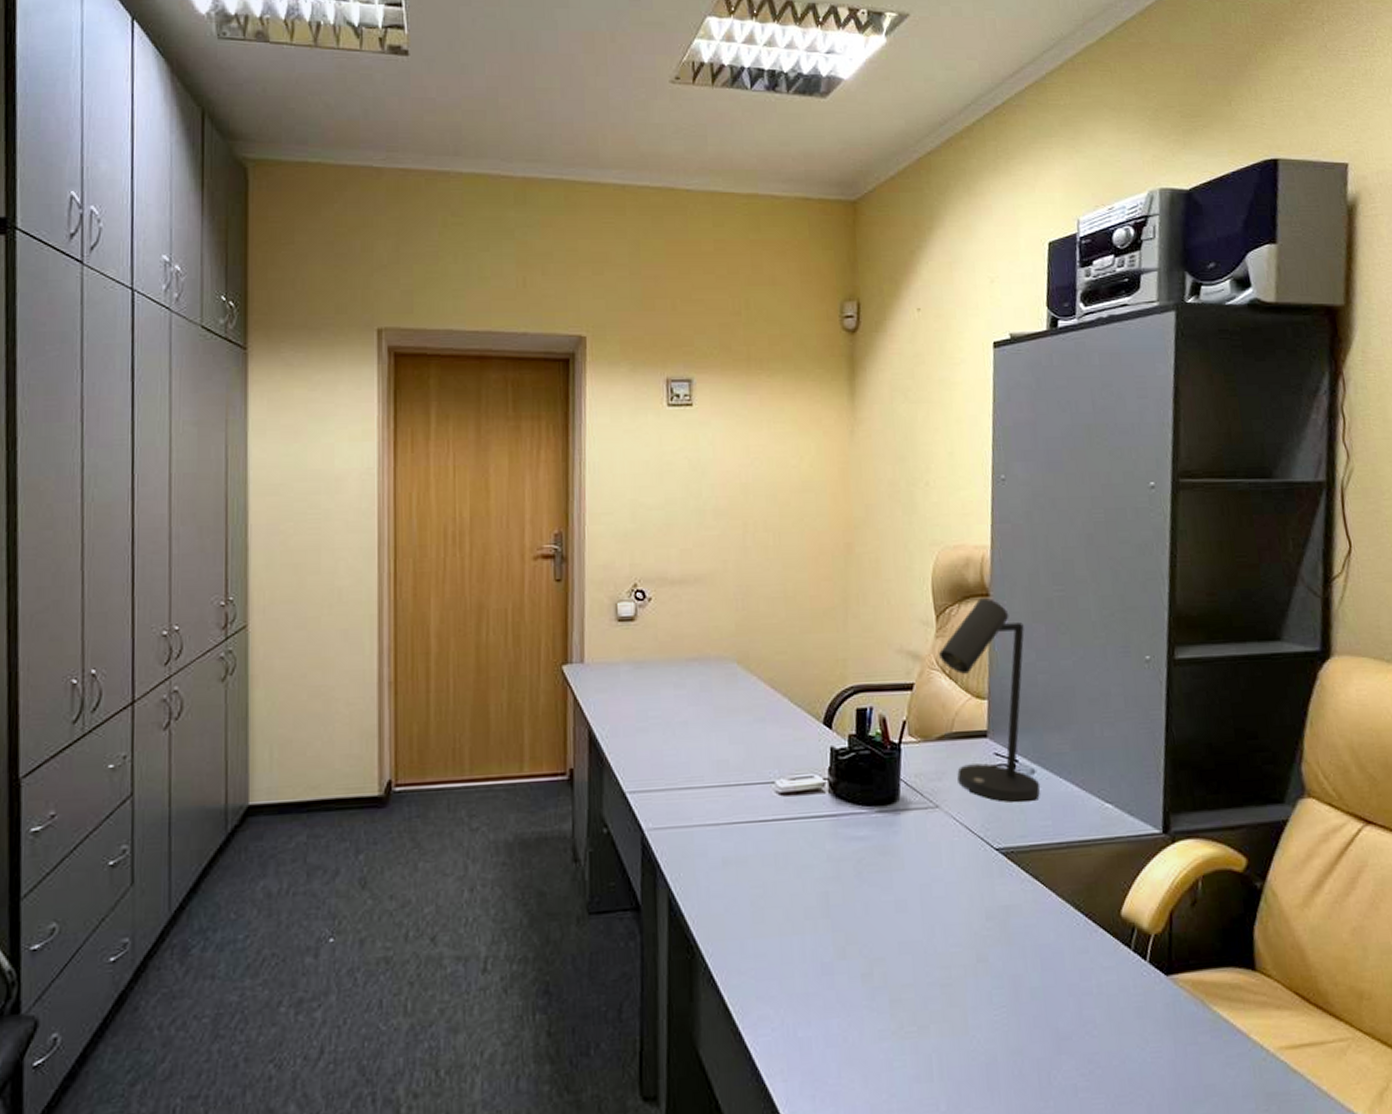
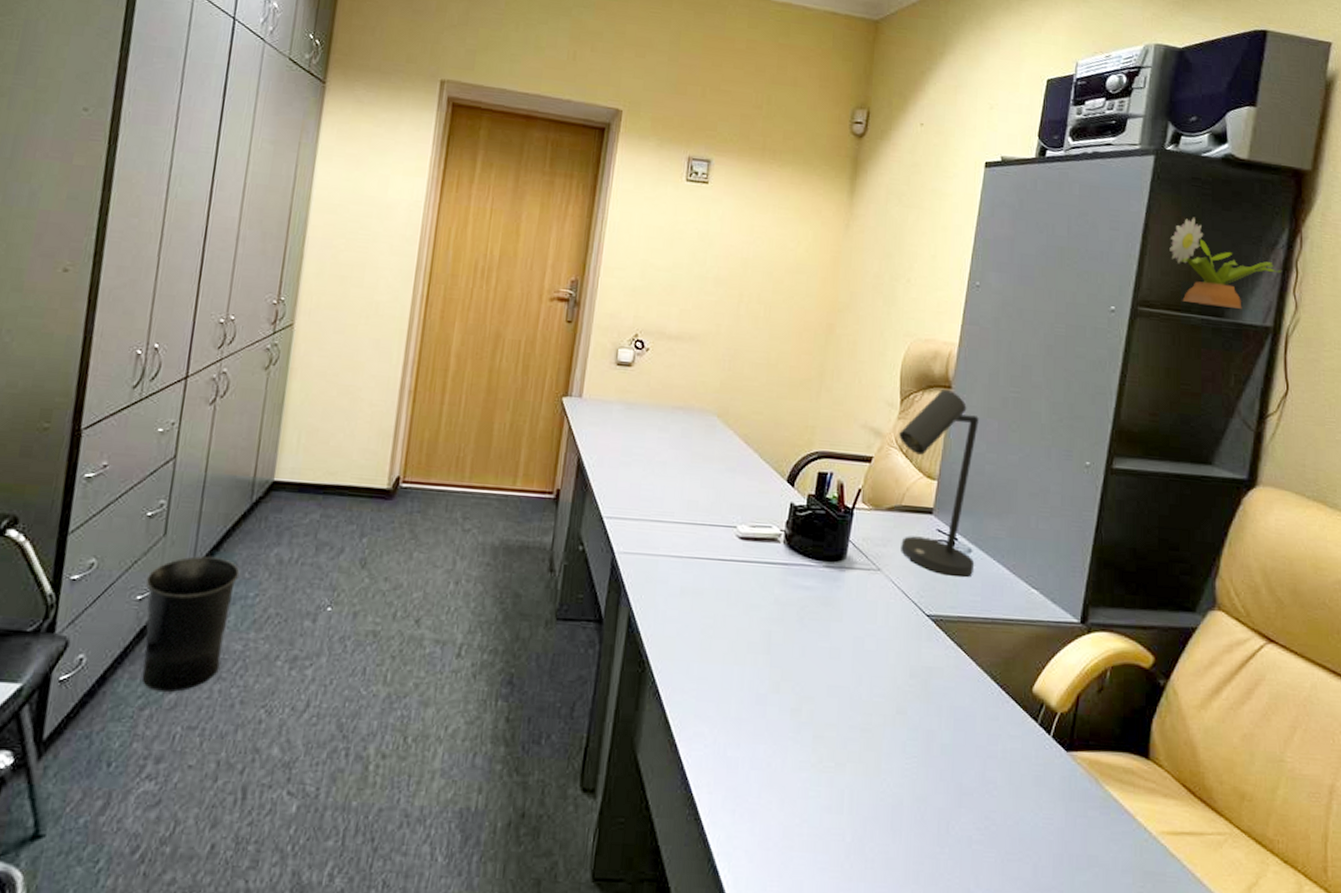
waste bin: none [117,901,224,1062] -> present [142,556,240,692]
decorative plant: none [1204,372,1327,468] -> present [1169,217,1281,310]

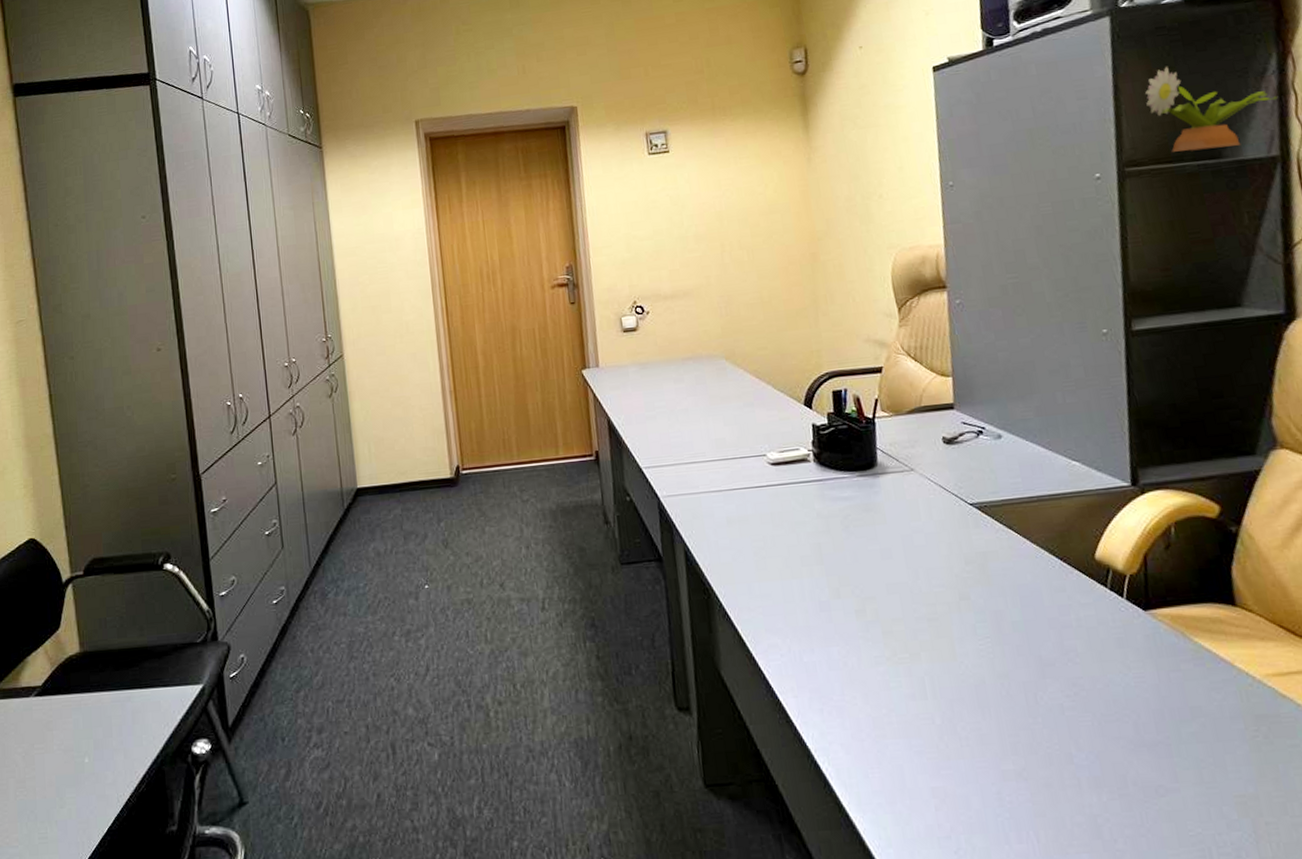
waste bin: present [142,556,240,692] -> none [276,559,350,675]
desk lamp: present [898,388,979,578] -> none [902,289,1008,464]

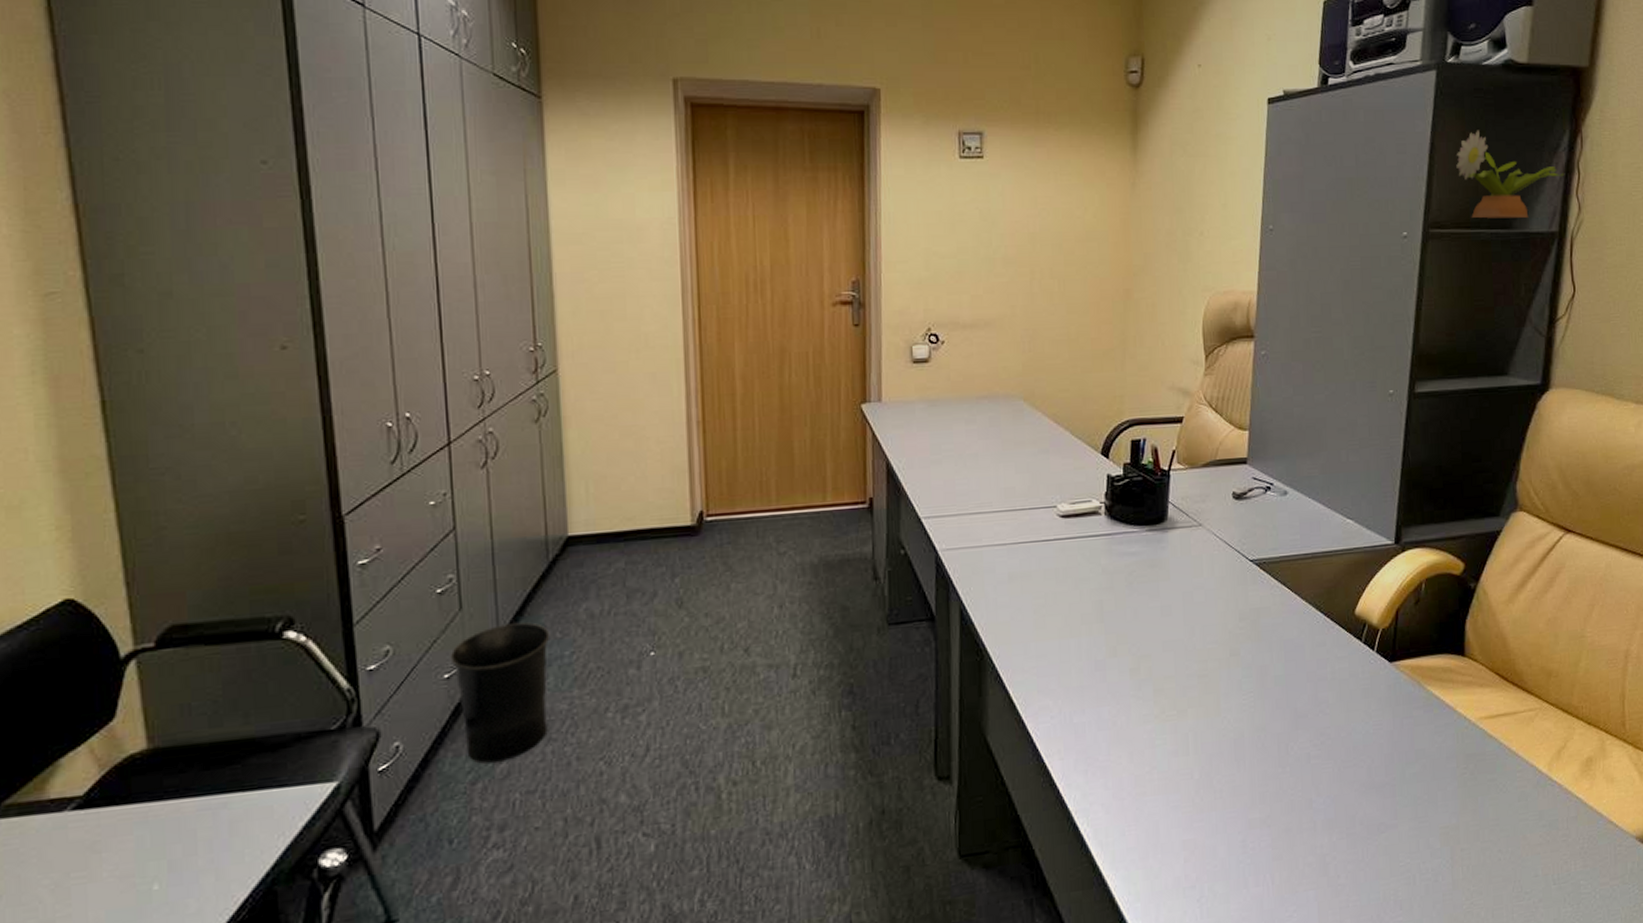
waste bin: none [276,559,350,675] -> present [450,622,550,763]

